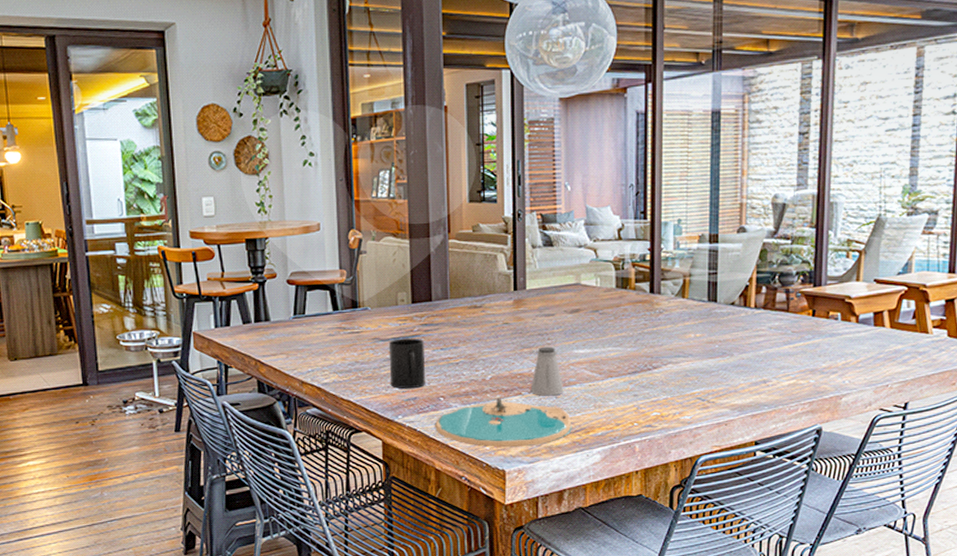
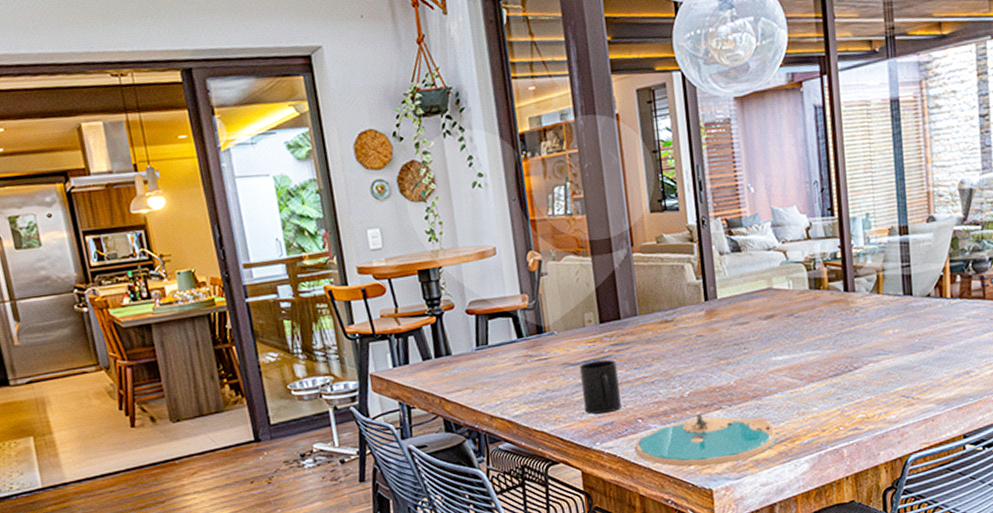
saltshaker: present [530,346,564,396] -> none [731,356,766,408]

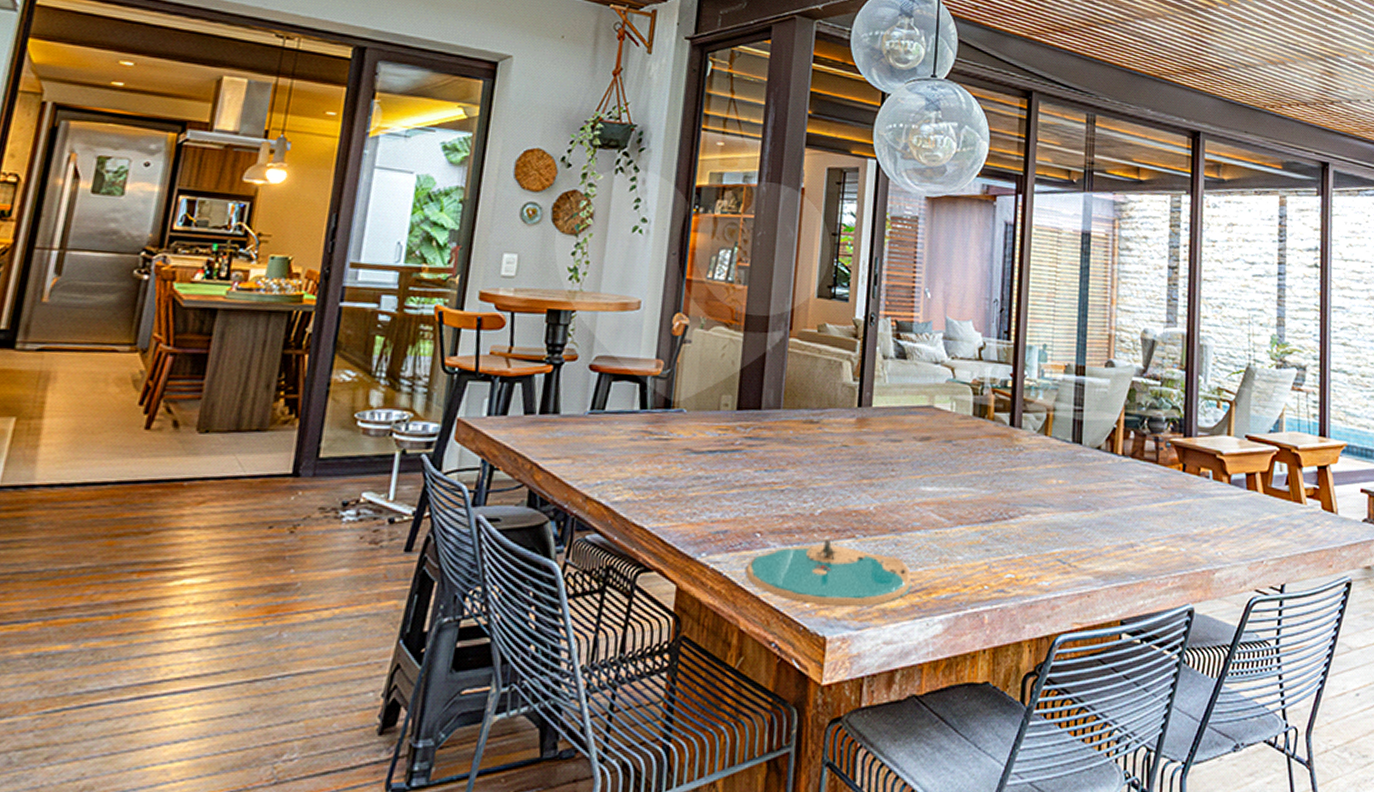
mug: present [579,359,621,414] -> none [696,452,746,519]

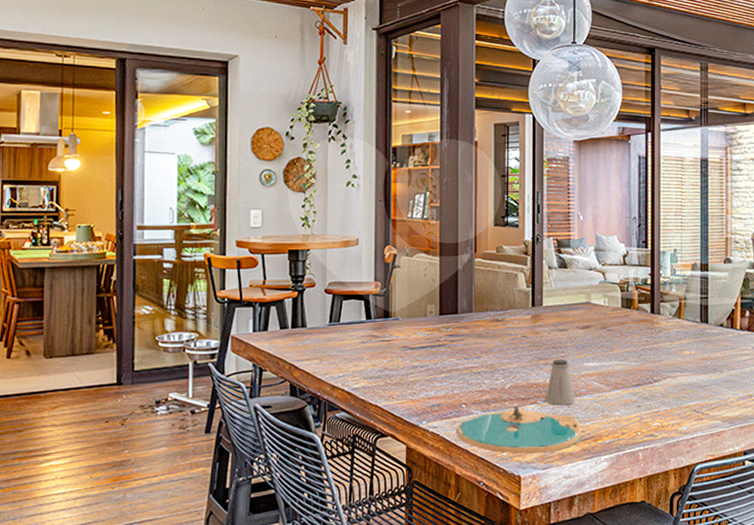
saltshaker: none [866,479,906,543] -> present [545,359,575,405]

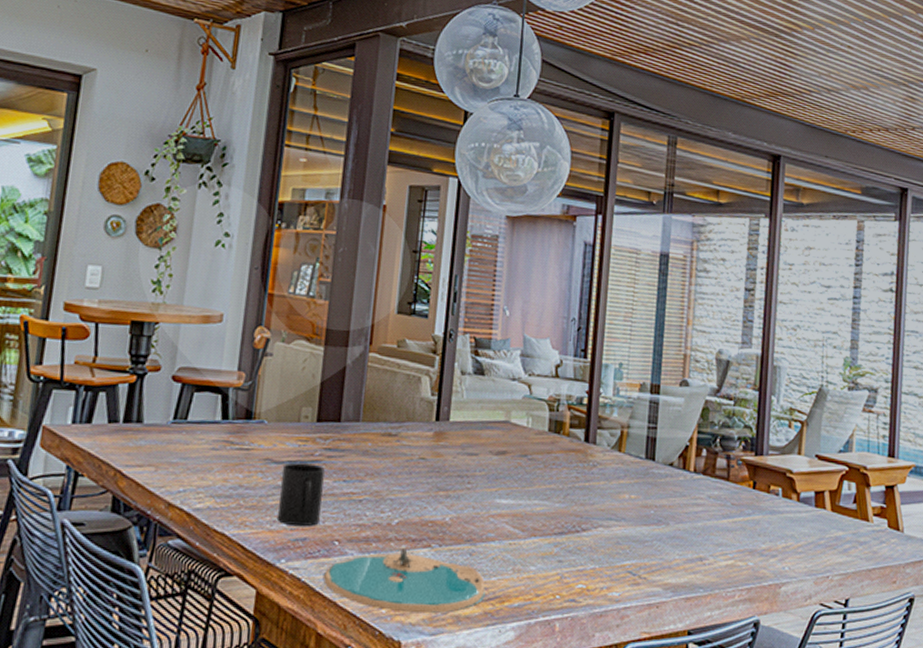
mug: none [416,347,449,396] -> present [276,462,325,527]
saltshaker: present [545,359,575,405] -> none [441,491,481,553]

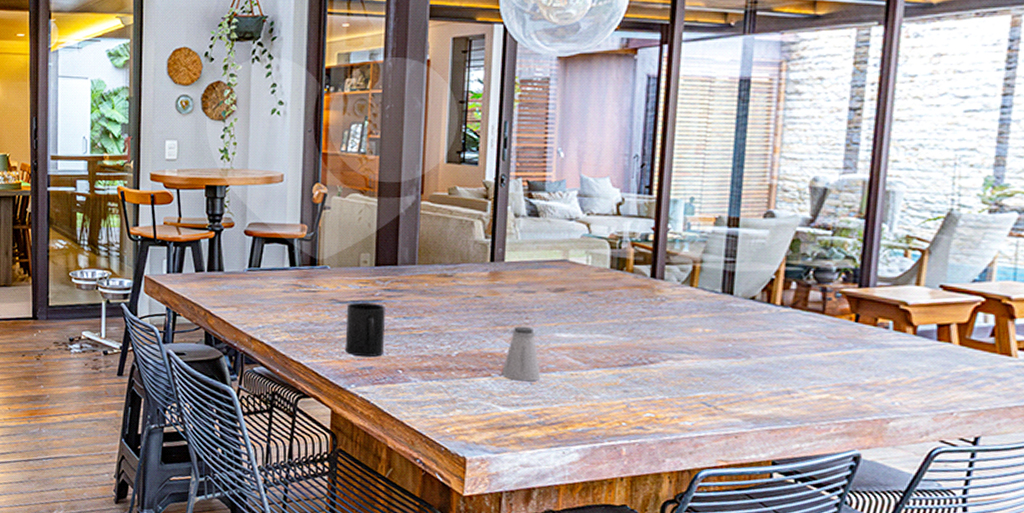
plate: present [323,549,486,613] -> none [391,377,548,435]
saltshaker: none [441,491,481,553] -> present [501,326,541,382]

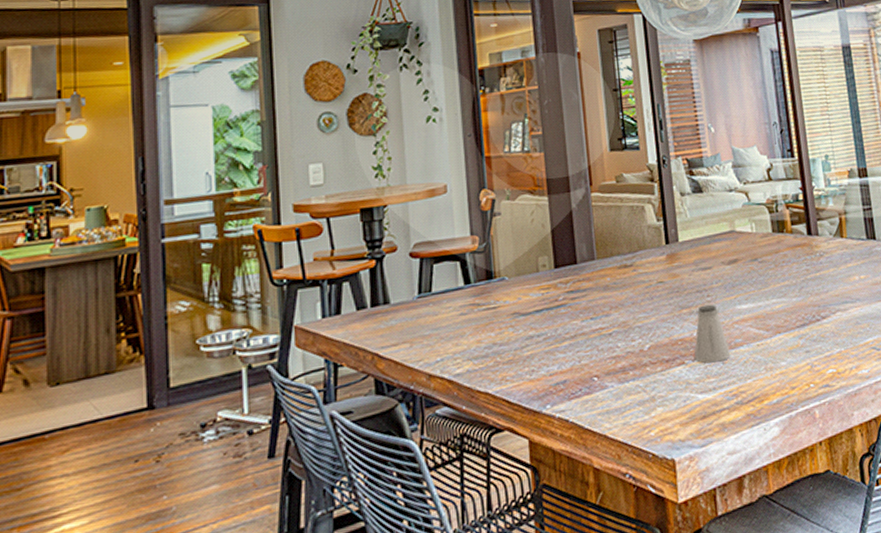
mug: present [344,302,385,357] -> none [530,308,575,372]

